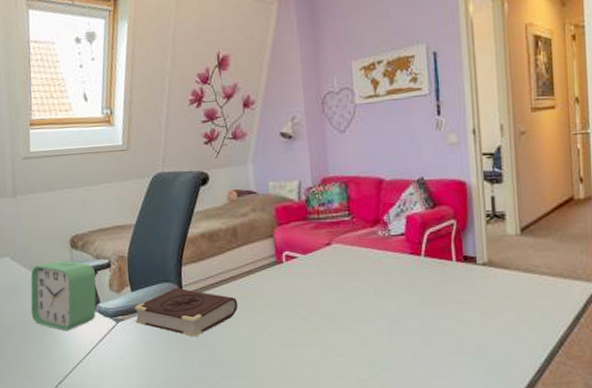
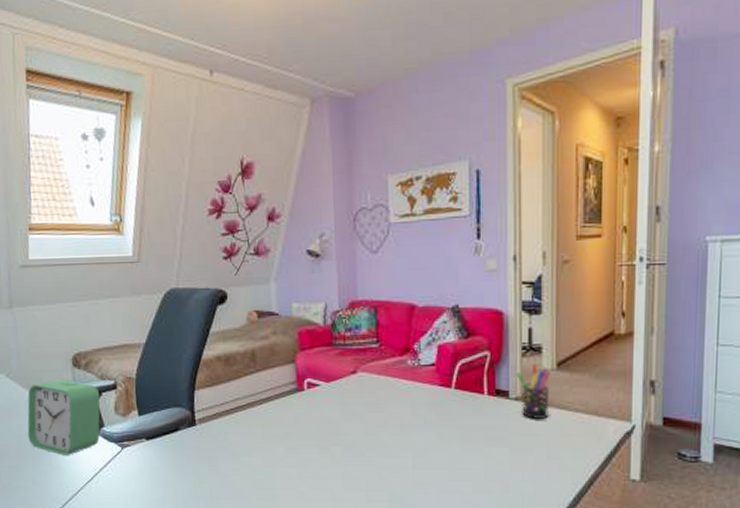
book: present [134,287,238,337] -> none [141,413,255,466]
pen holder: none [481,230,516,283] -> present [515,364,550,419]

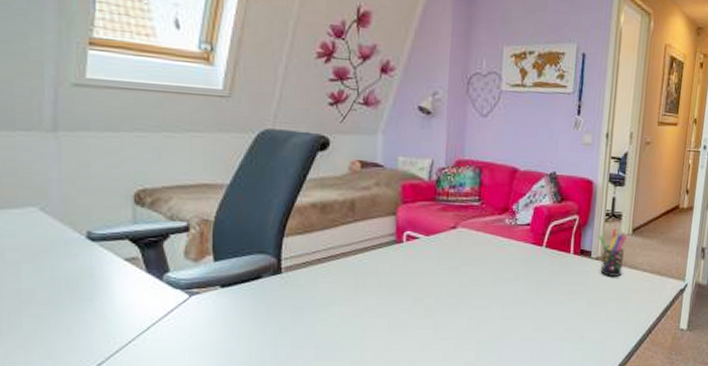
alarm clock: present [27,379,100,455] -> none [64,217,167,303]

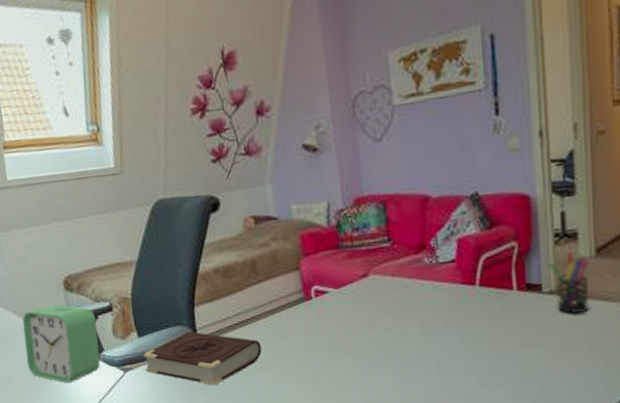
alarm clock: none [64,217,167,303] -> present [22,304,101,383]
book: none [214,260,346,316] -> present [143,331,262,386]

